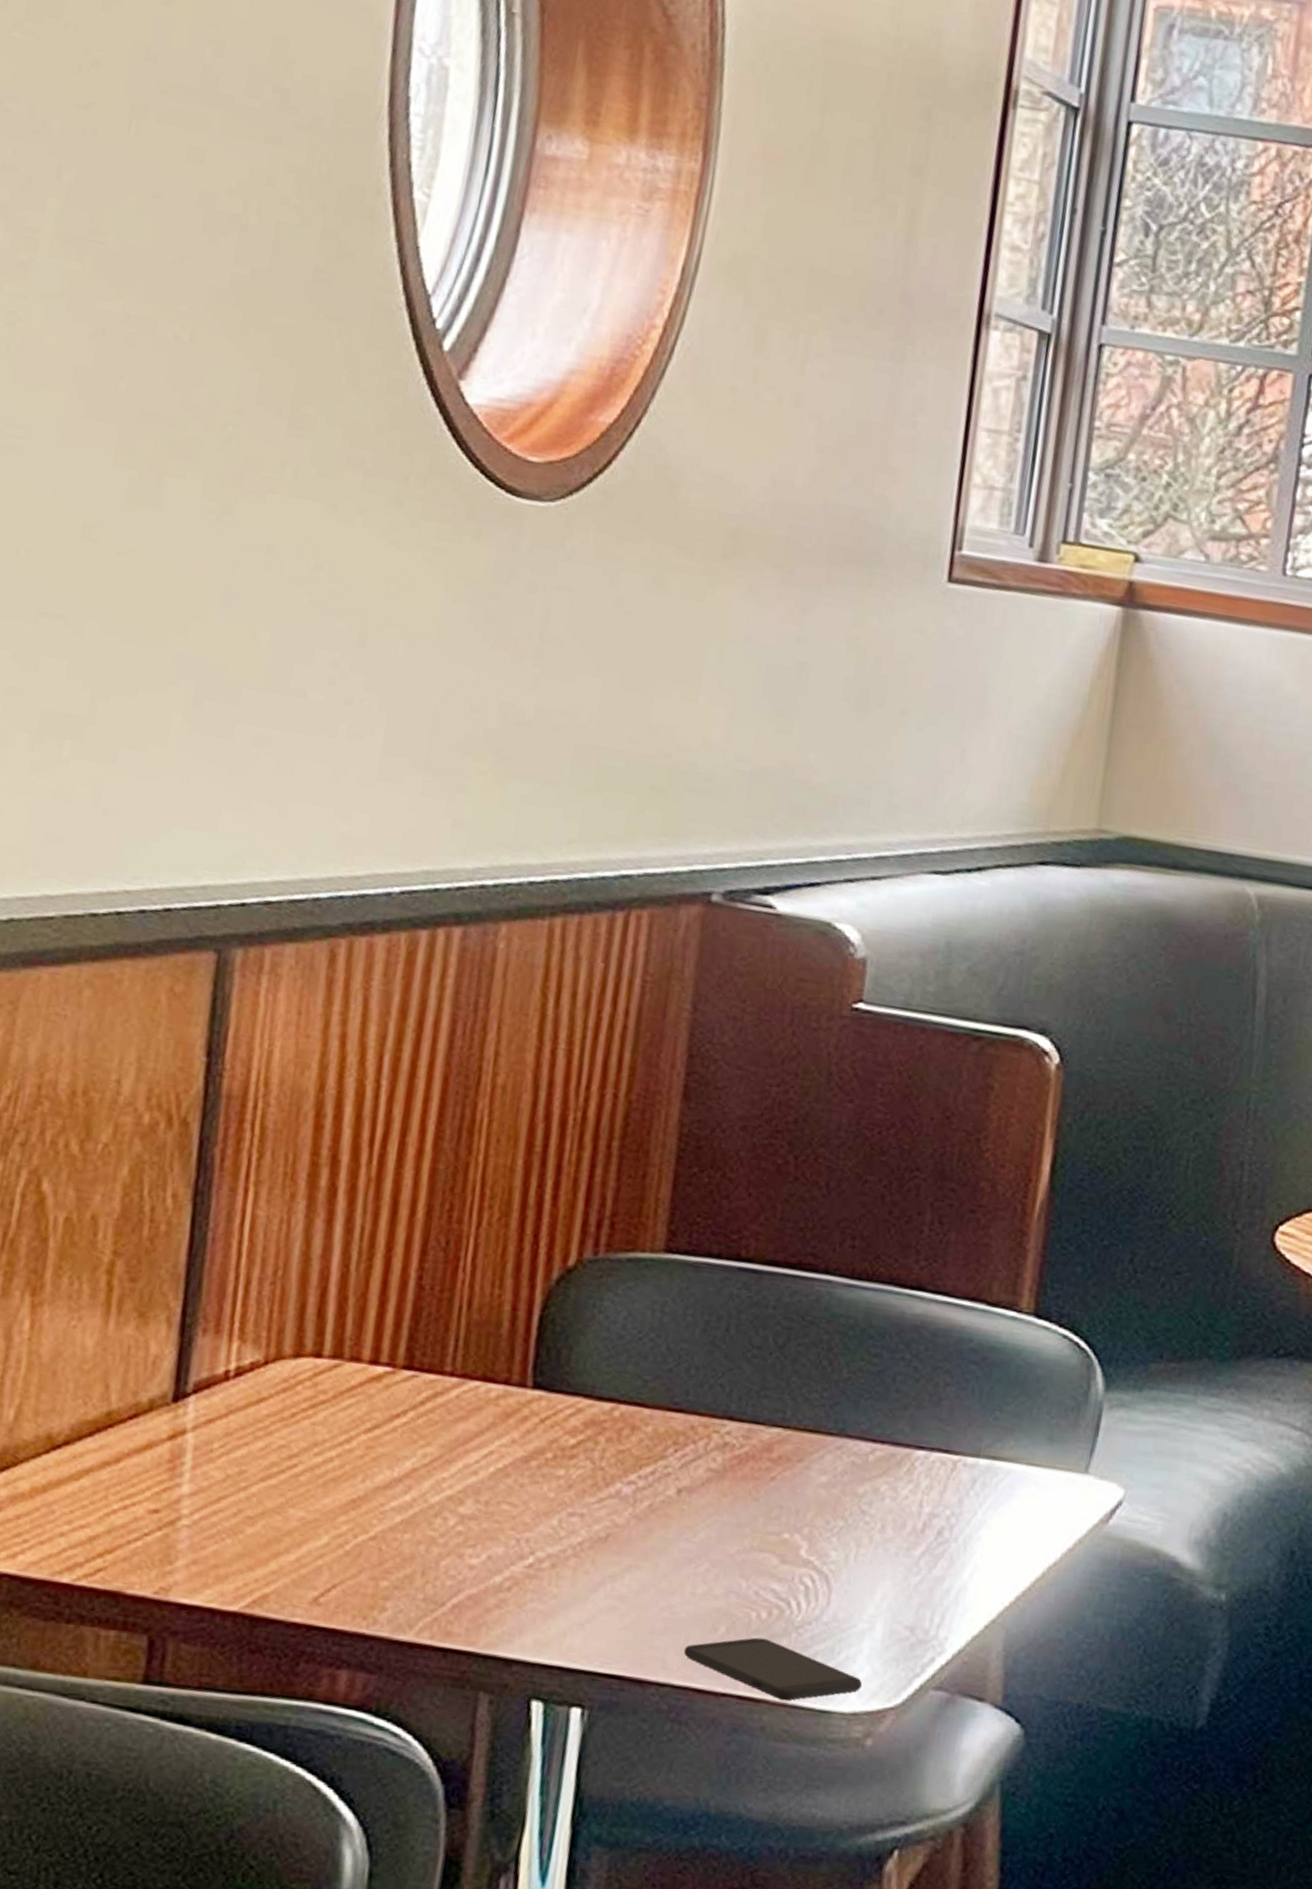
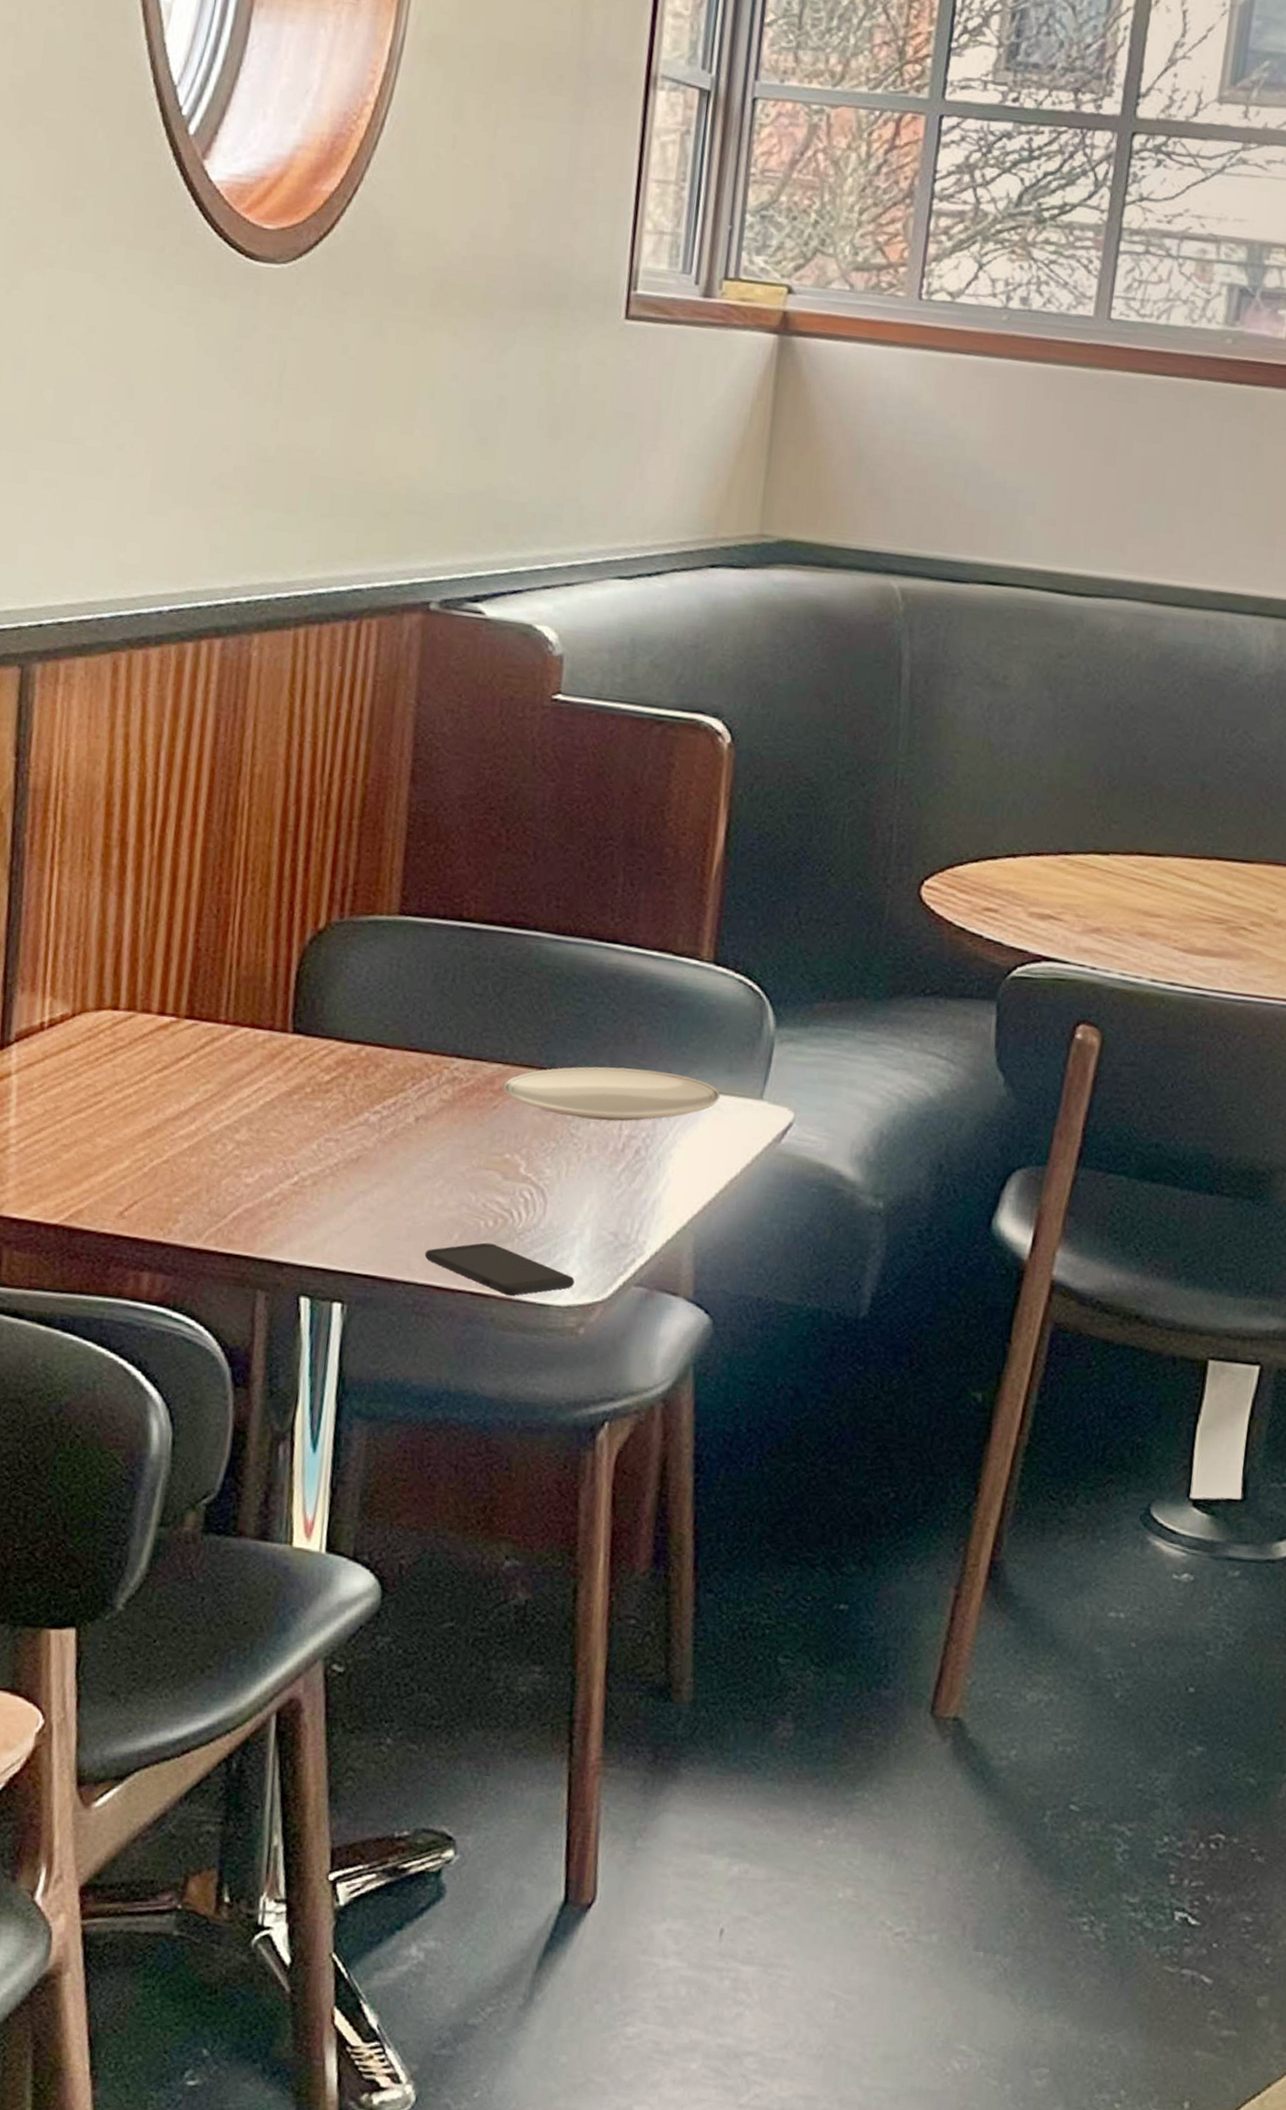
plate: none [782,1432,1039,1497] -> present [503,1066,721,1122]

